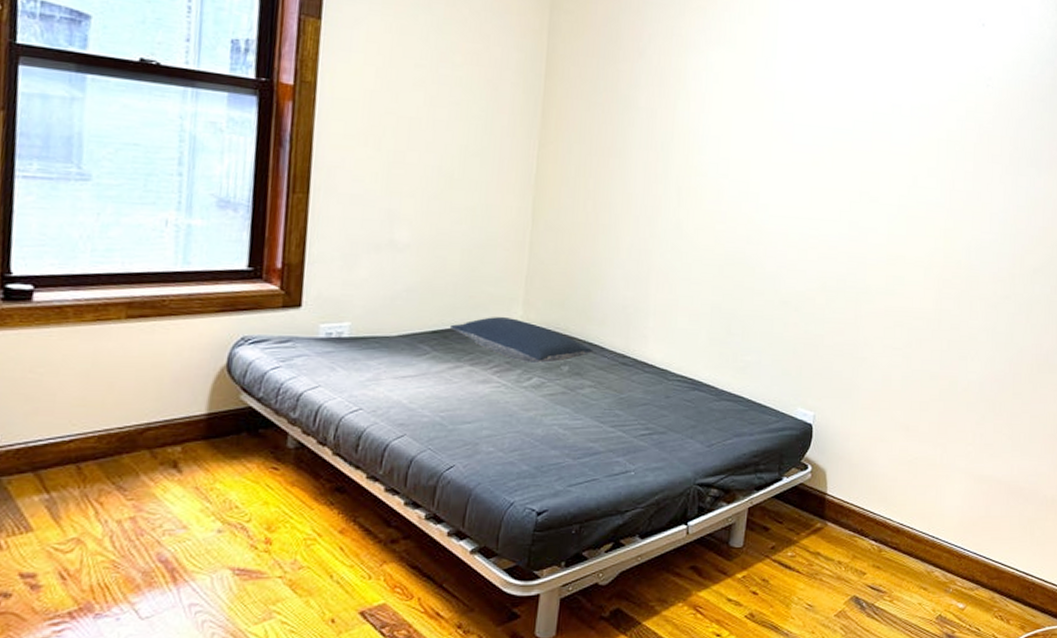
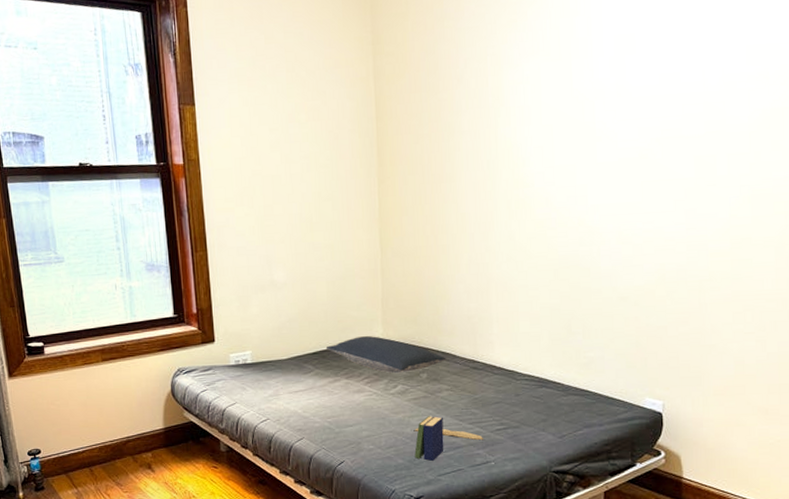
book: none [543,415,626,468] -> present [413,416,484,461]

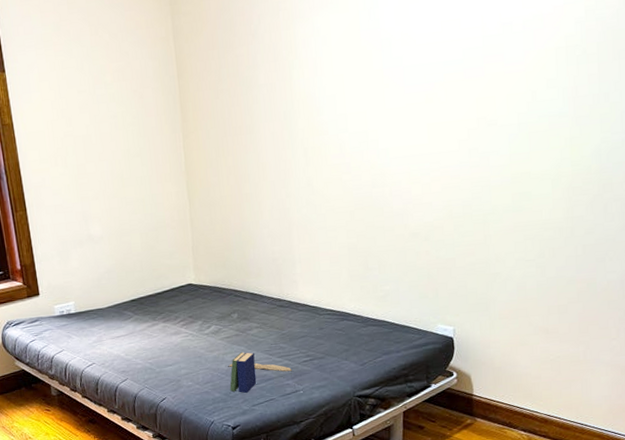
pillow: present [325,336,447,373] -> none [143,281,255,315]

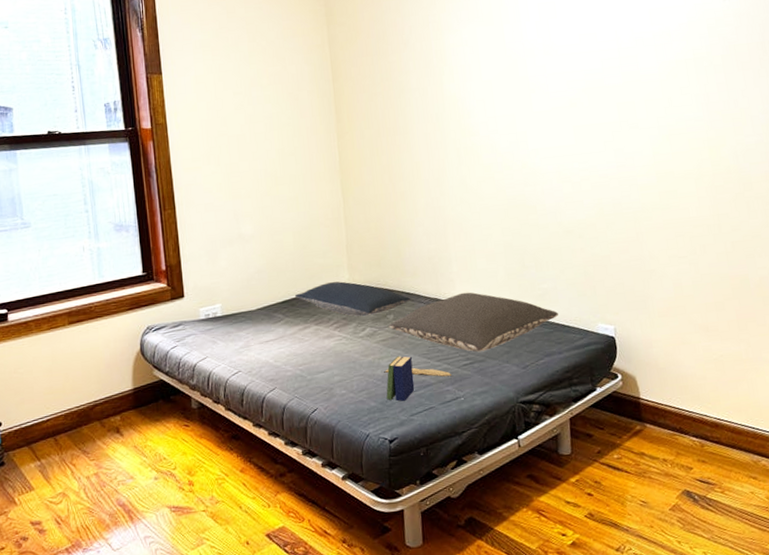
pillow: none [143,281,255,315] -> present [294,281,411,317]
pillow: none [233,293,399,349] -> present [388,292,558,352]

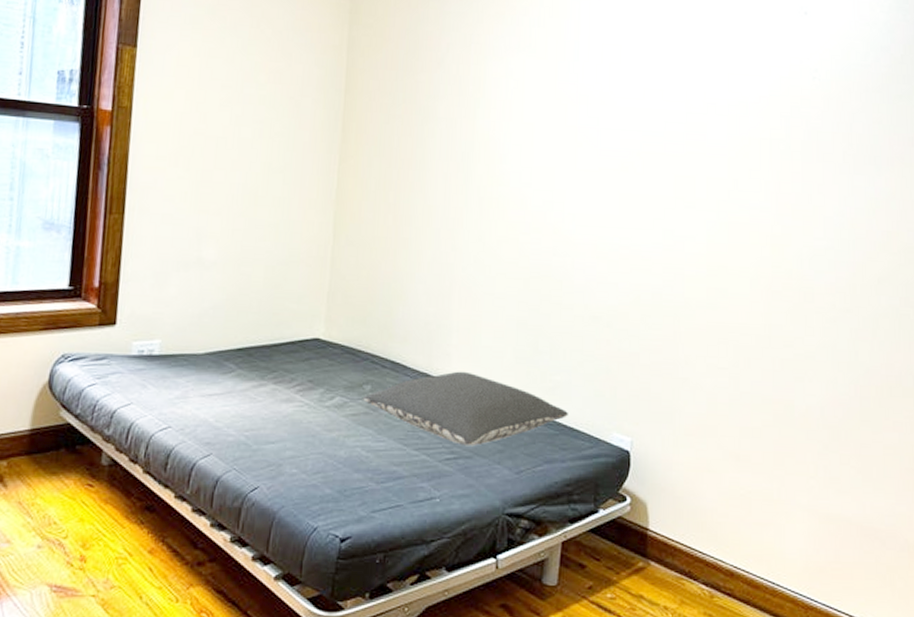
pillow: present [294,281,411,317] -> none [253,334,396,382]
book: present [384,356,453,401] -> none [346,437,431,493]

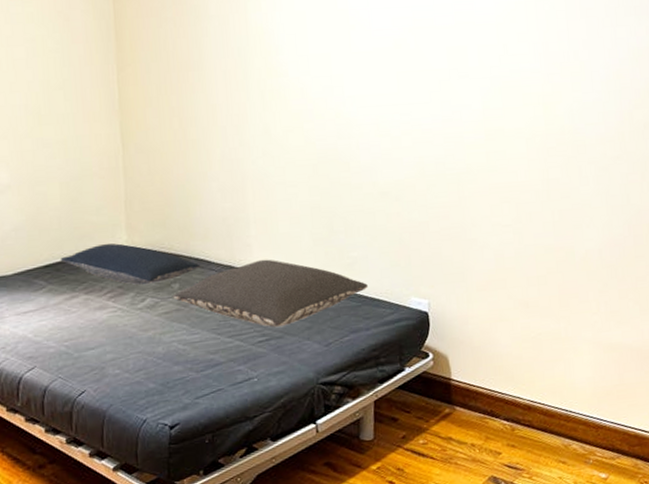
pillow: none [253,334,396,382] -> present [60,243,201,285]

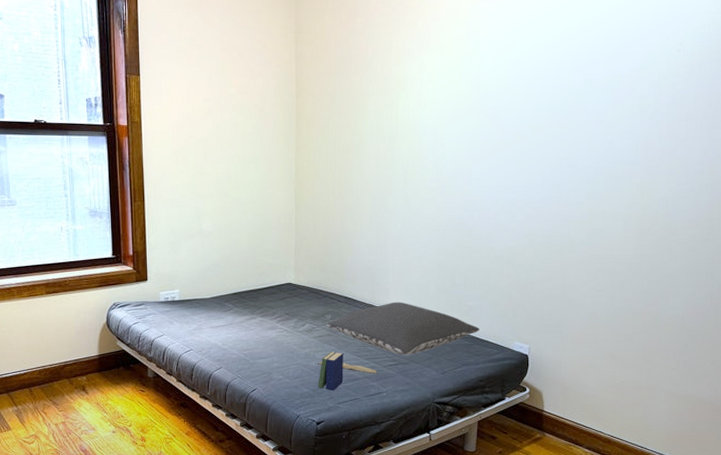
pillow: present [60,243,201,285] -> none [244,281,348,313]
book: none [166,331,246,383] -> present [318,352,378,390]

